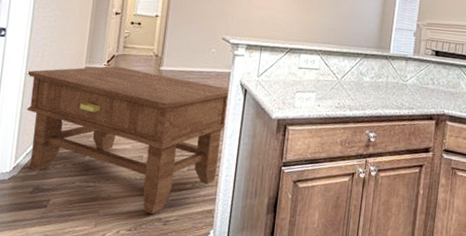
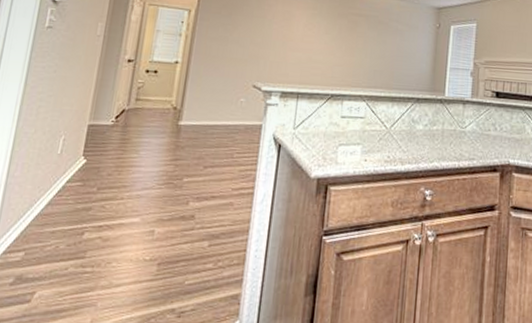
side table: present [26,66,228,214] -> none [11,122,259,304]

